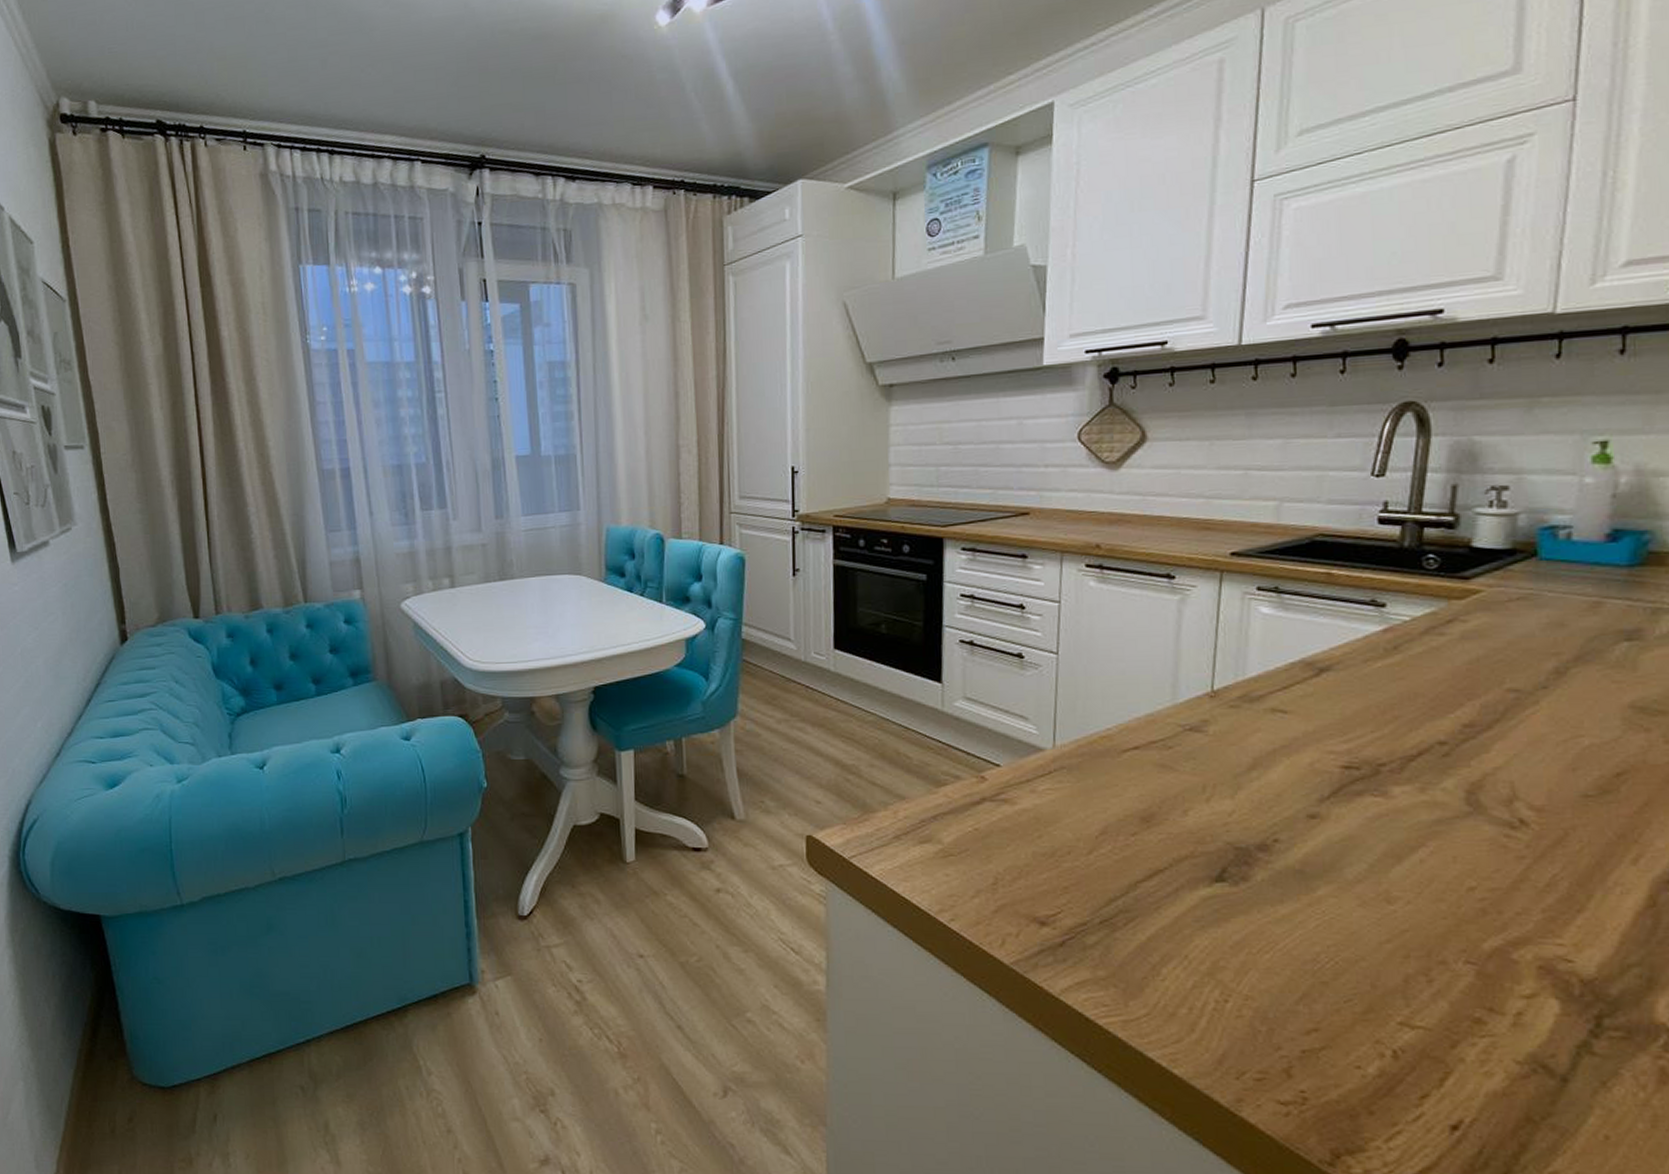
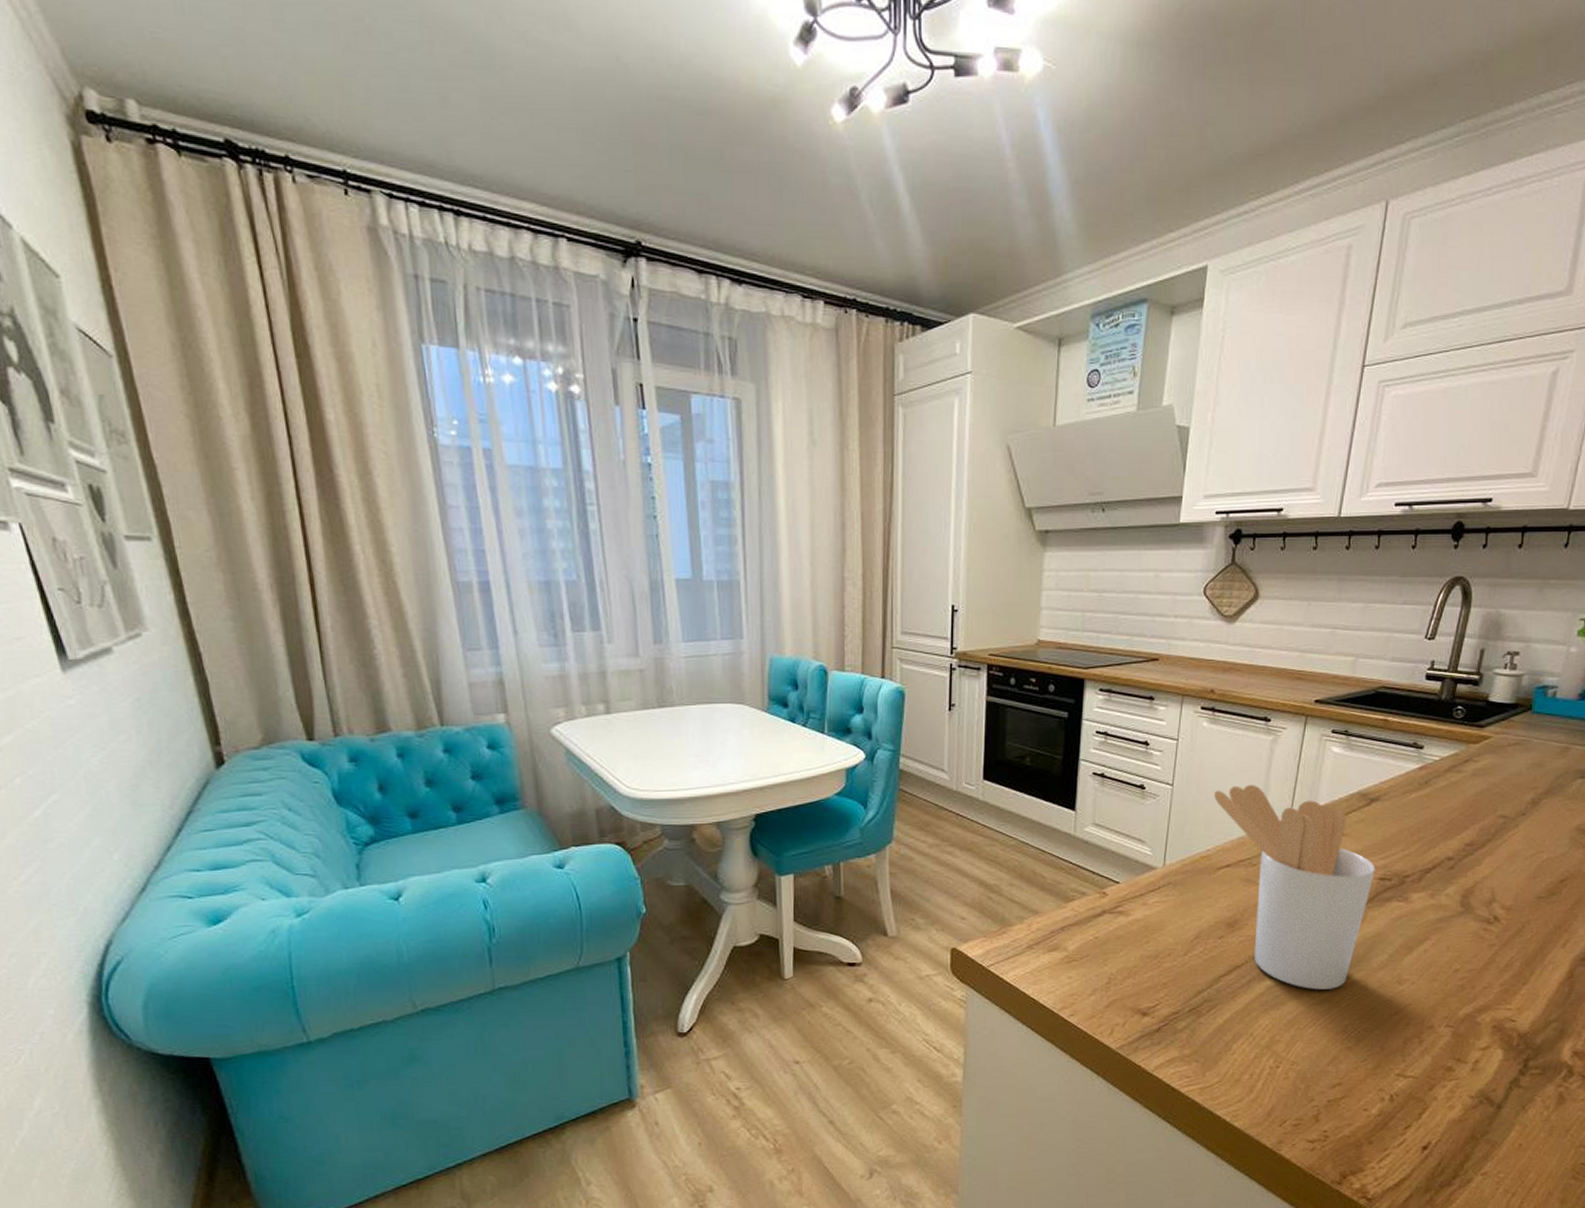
utensil holder: none [1109,651,1336,905] -> present [1213,784,1375,990]

